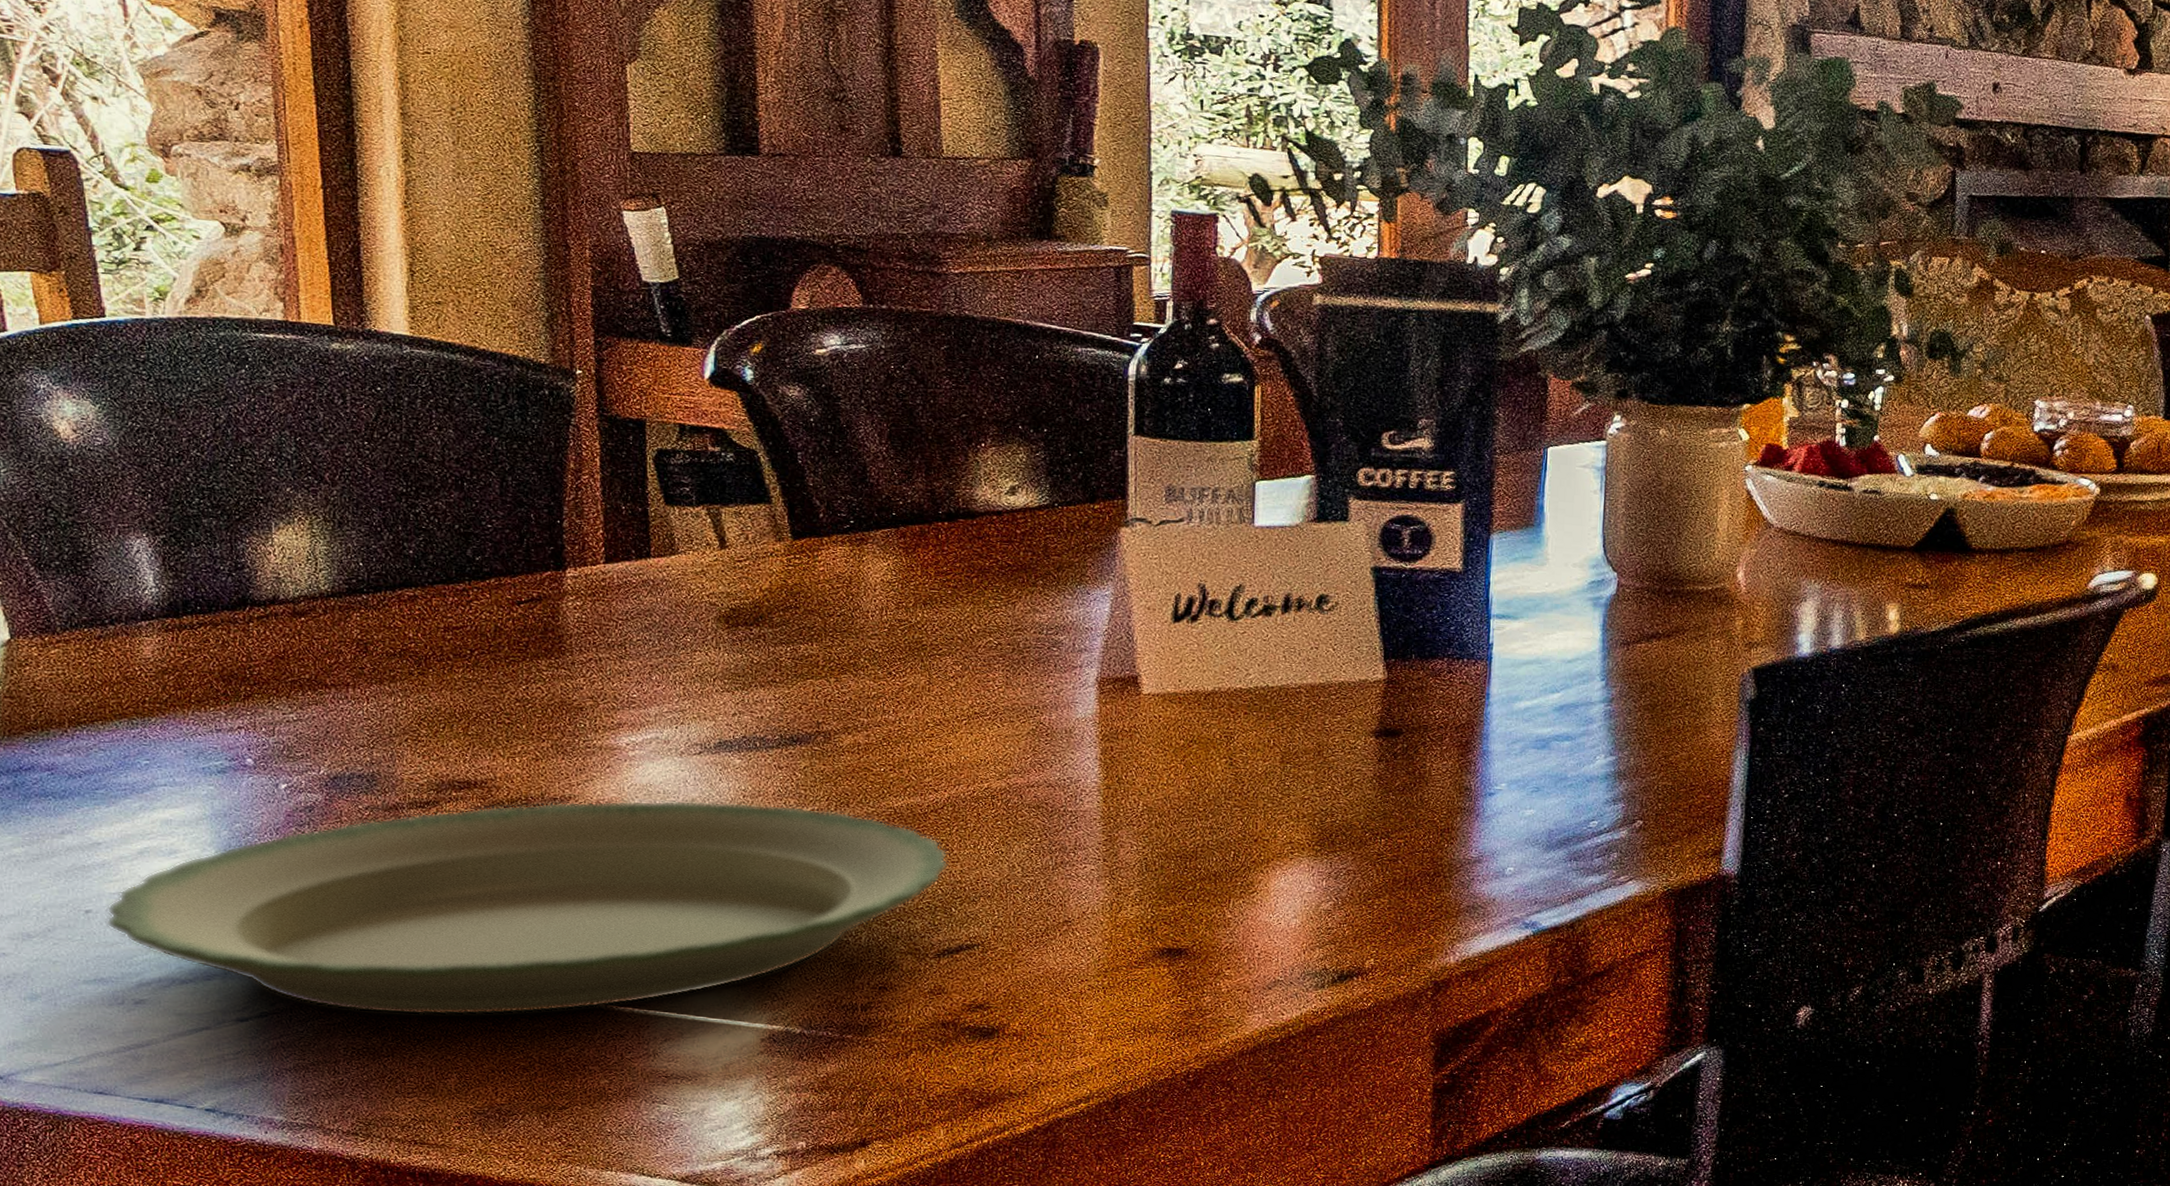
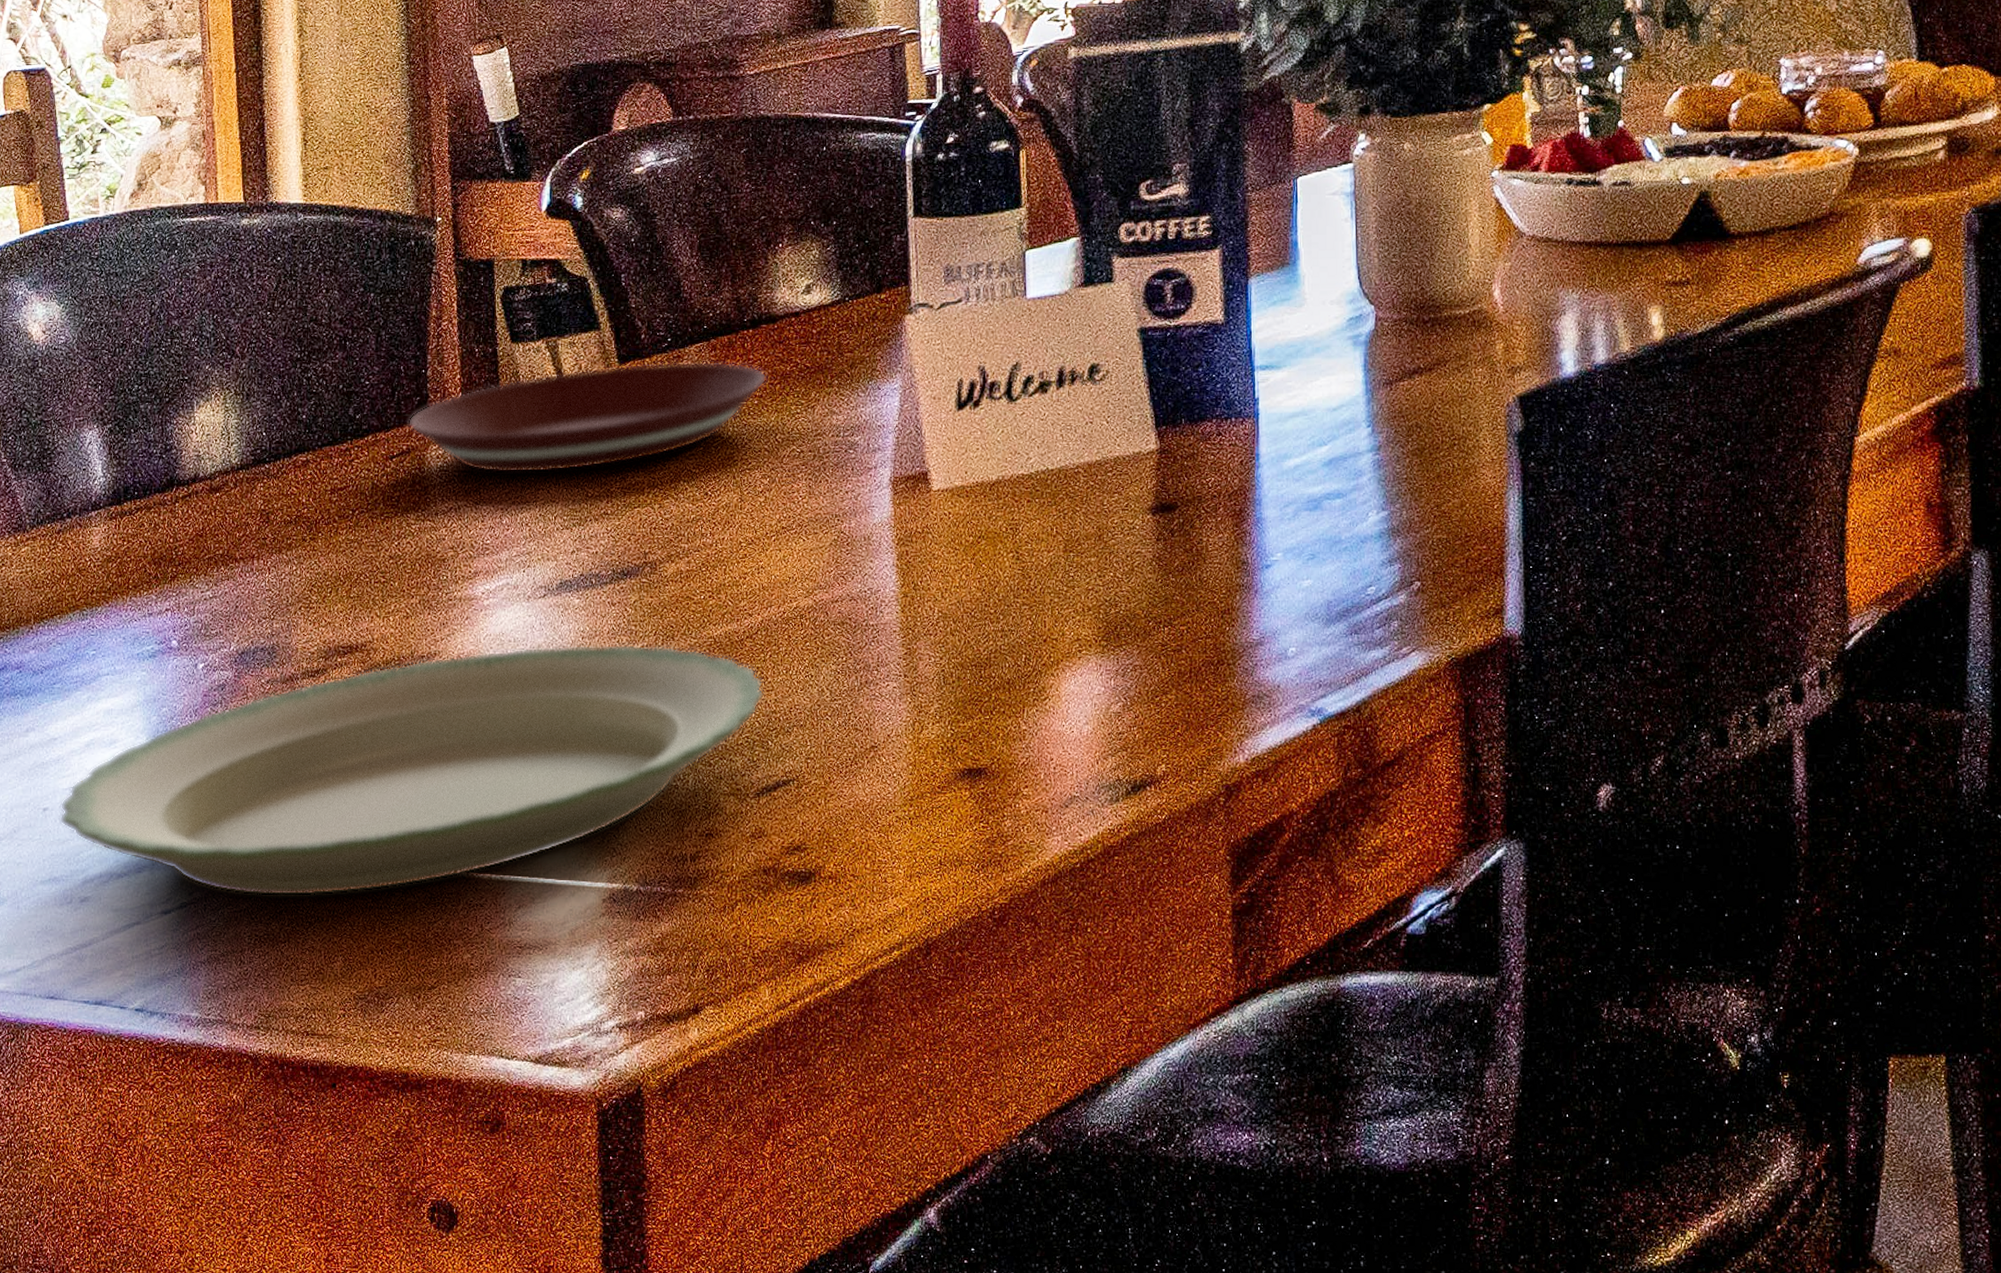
plate: none [539,539,963,637] -> present [408,361,767,474]

